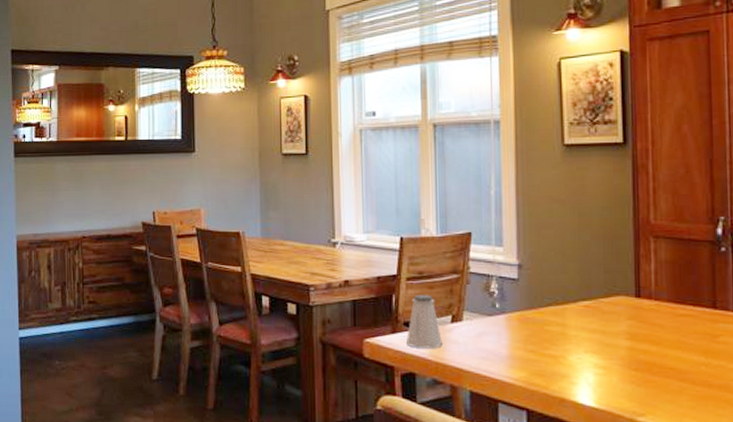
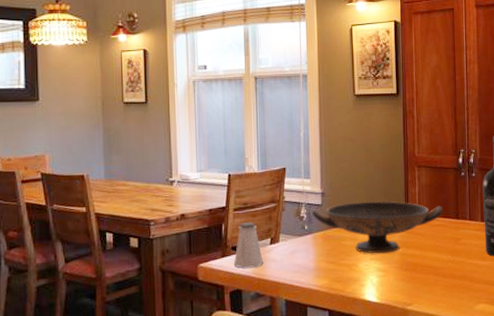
decorative bowl: none [505,278,692,346] -> present [311,201,443,254]

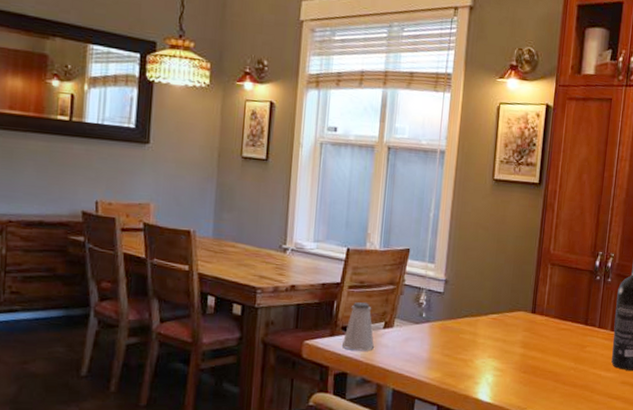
decorative bowl: present [311,201,443,254] -> none [432,294,572,353]

